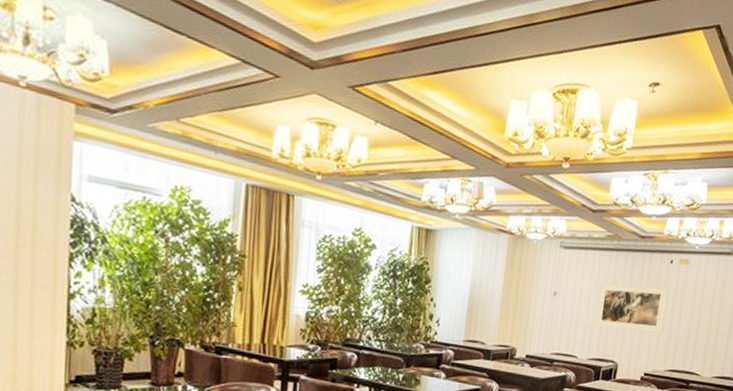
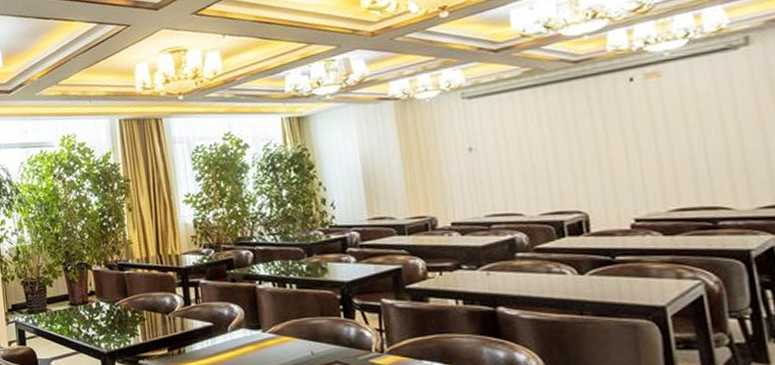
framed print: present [594,283,670,334] -> none [530,111,648,176]

